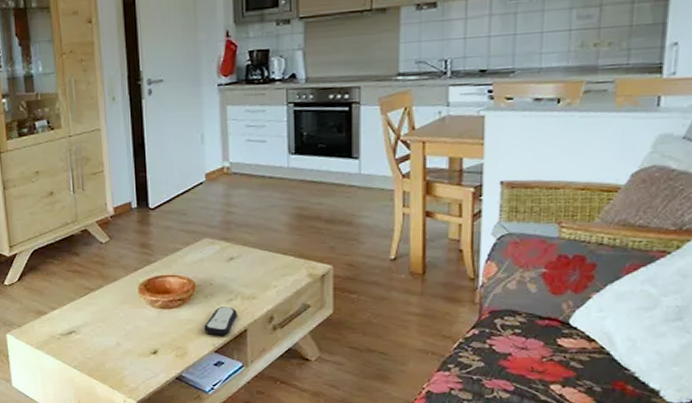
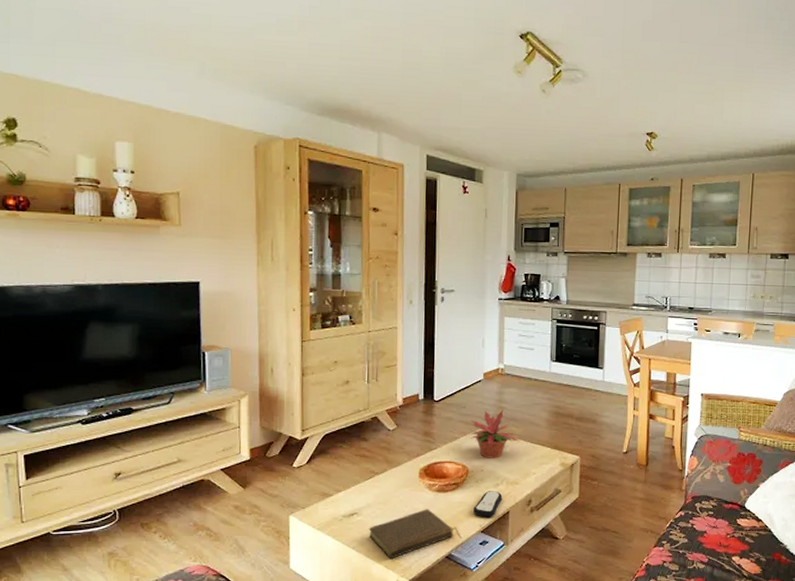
book: none [88,327,193,380] -> present [368,509,462,560]
potted plant: none [193,214,256,271] -> present [470,409,521,458]

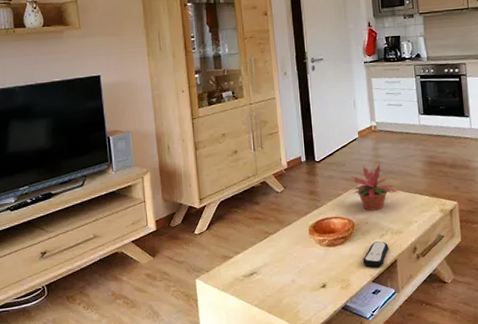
book: present [368,509,462,560] -> none [268,263,355,314]

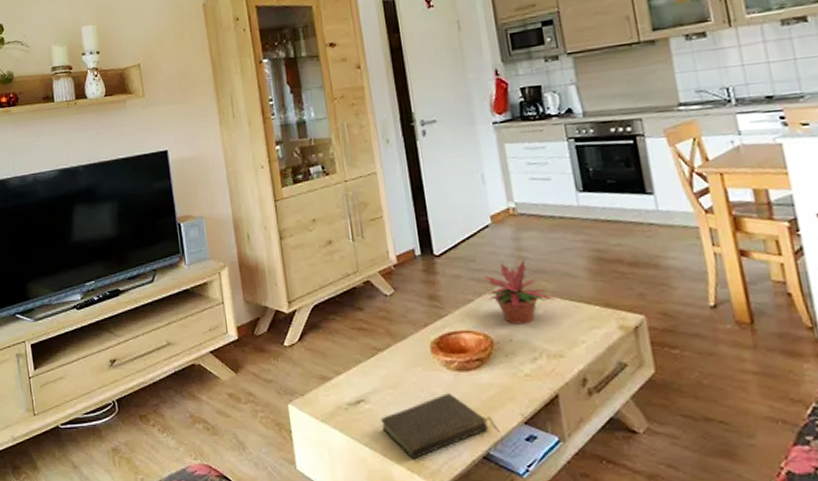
book: none [268,263,355,314] -> present [380,393,500,460]
remote control: present [363,241,388,267] -> none [508,367,545,403]

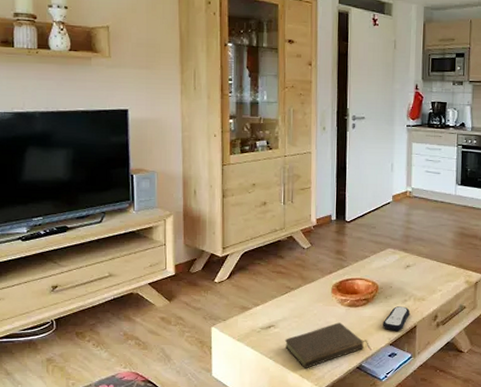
potted plant: present [484,259,556,325] -> none [380,230,428,276]
remote control: none [508,367,545,403] -> present [383,306,410,331]

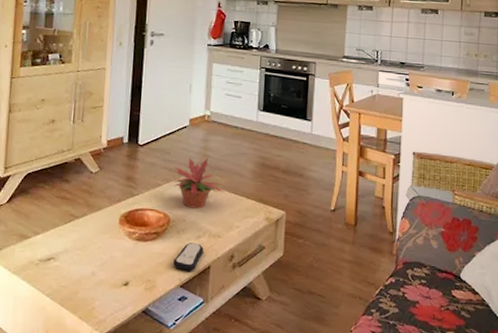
book: present [284,322,372,369] -> none [64,258,160,310]
potted plant: none [380,230,428,276] -> present [173,157,225,209]

